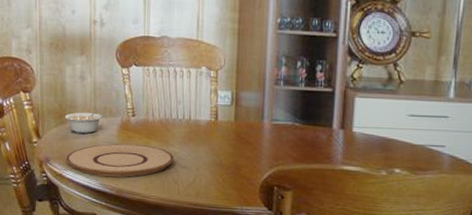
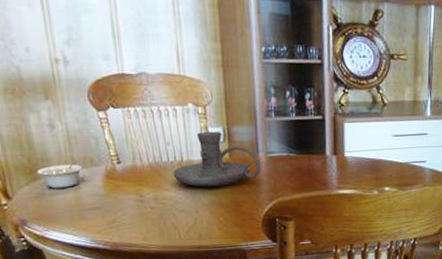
plate: present [65,143,174,177] -> none [45,193,171,232]
candle holder: none [180,94,265,148] -> present [173,131,261,187]

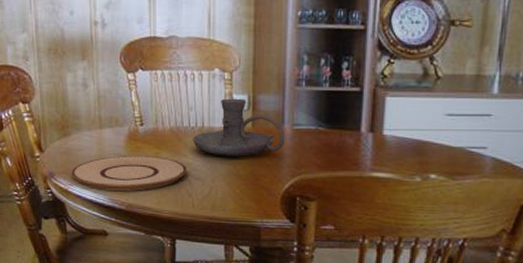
legume: present [37,159,83,189] -> none [68,118,109,145]
plate: none [45,193,171,232] -> present [71,155,187,192]

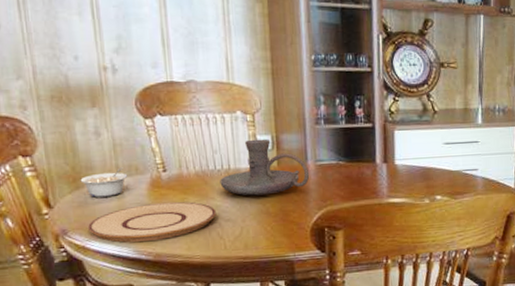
legume: none [68,118,109,145] -> present [80,167,128,198]

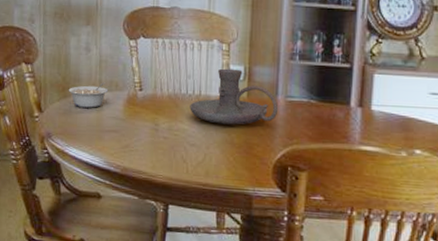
plate: present [87,201,217,243] -> none [68,119,183,155]

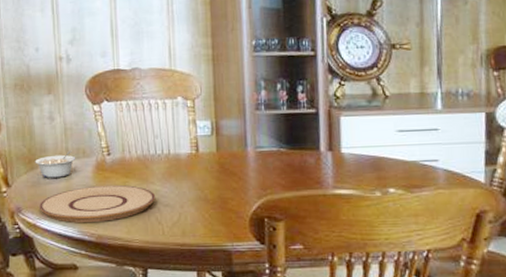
plate: none [68,119,183,155] -> present [38,185,156,223]
candle holder: present [190,68,279,125] -> none [160,124,249,182]

